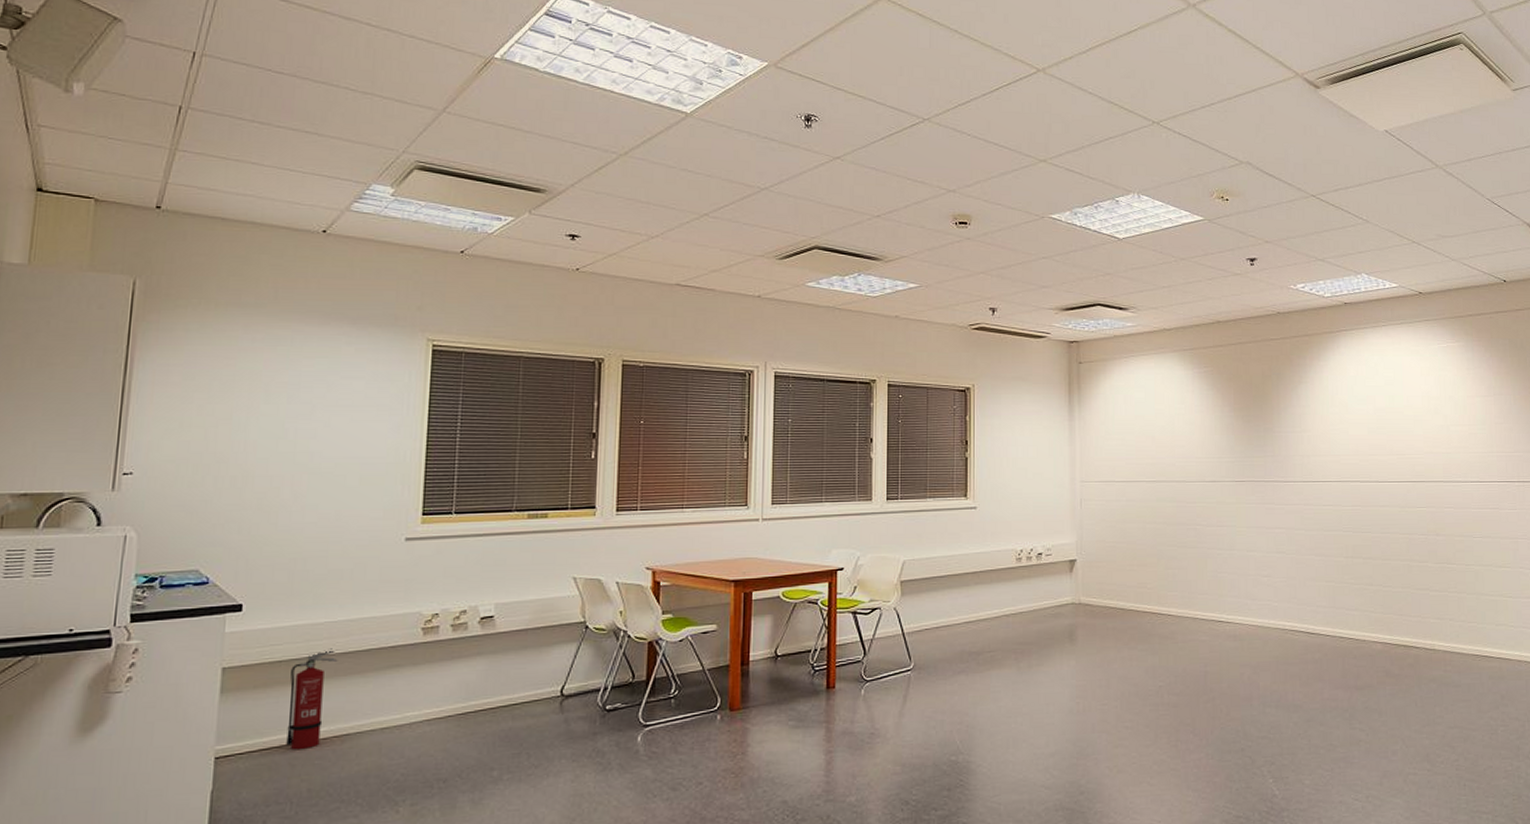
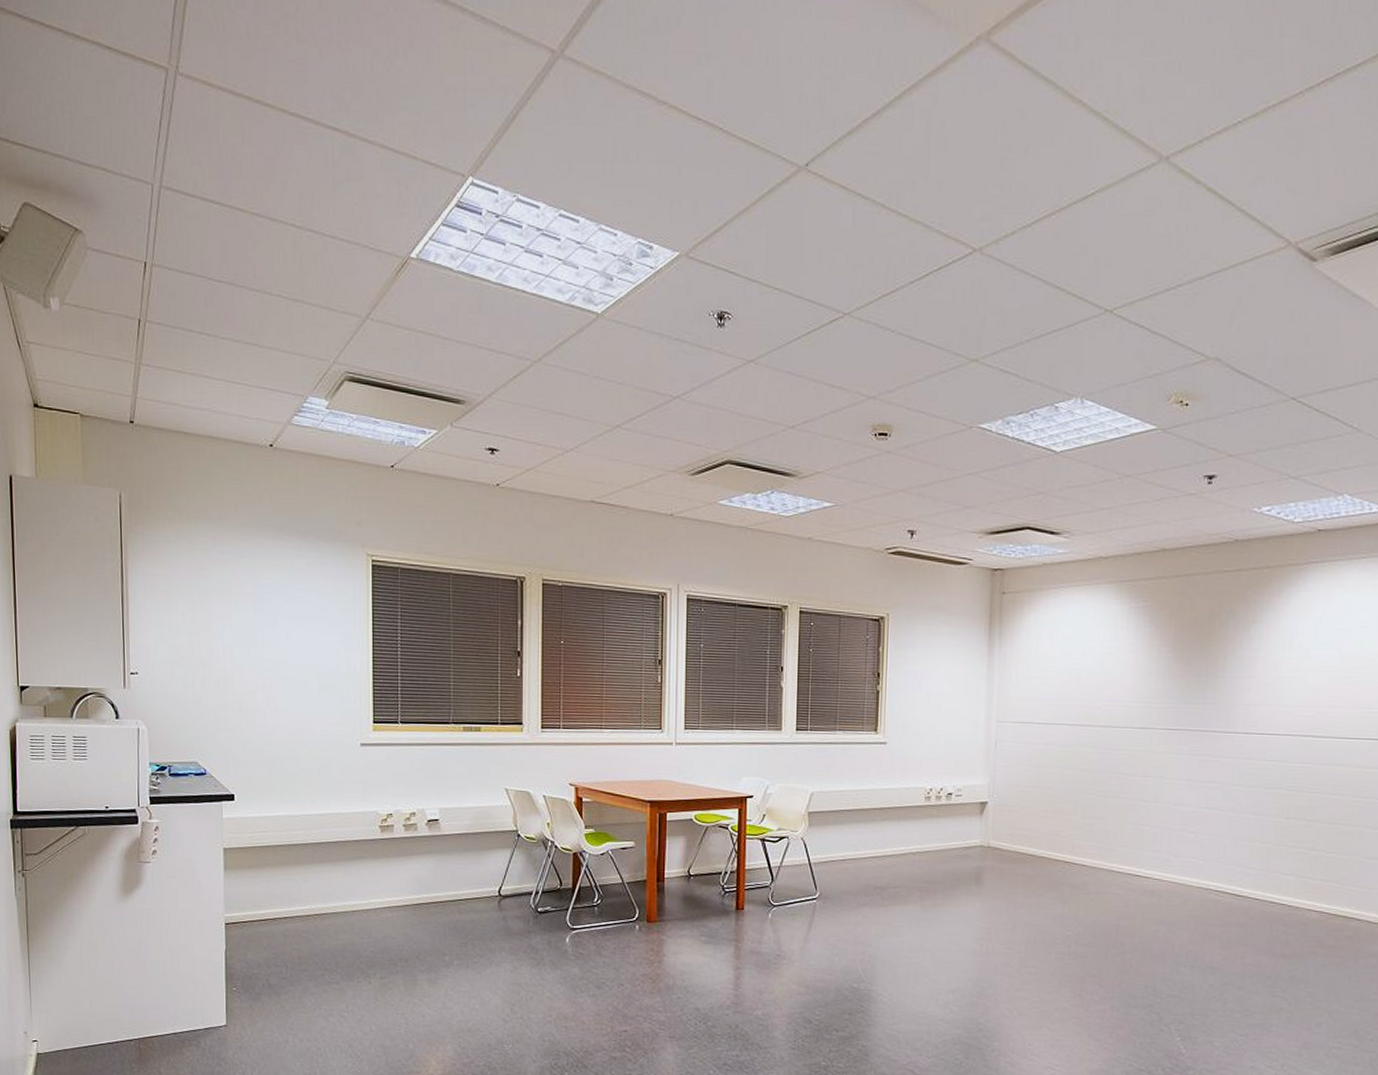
fire extinguisher: present [286,648,338,750] -> none [277,838,314,923]

